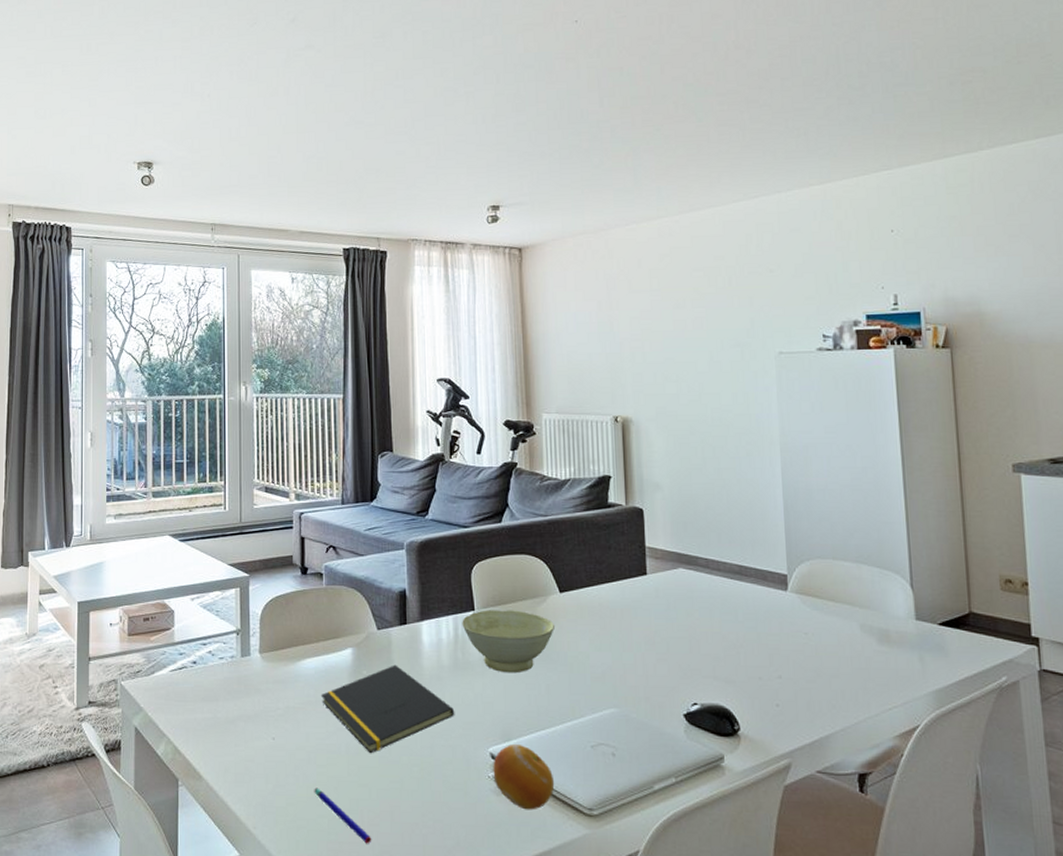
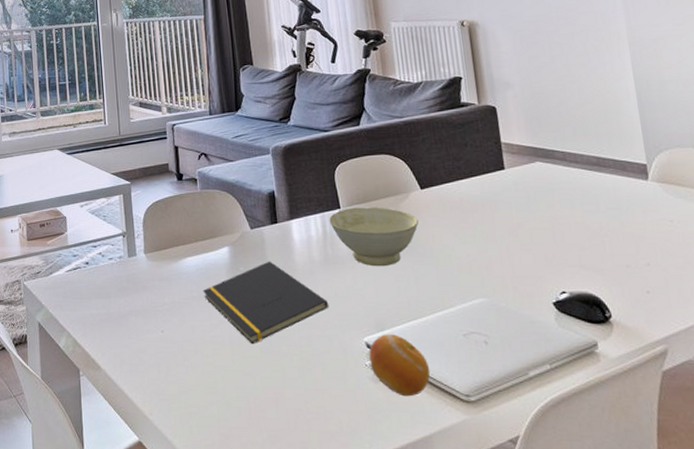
pen: present [314,787,372,844] -> none [202,376,260,429]

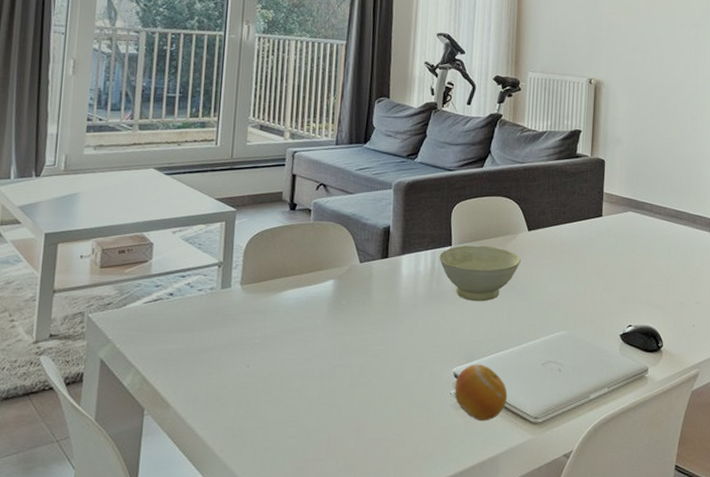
notepad: present [202,261,329,345] -> none [298,295,426,377]

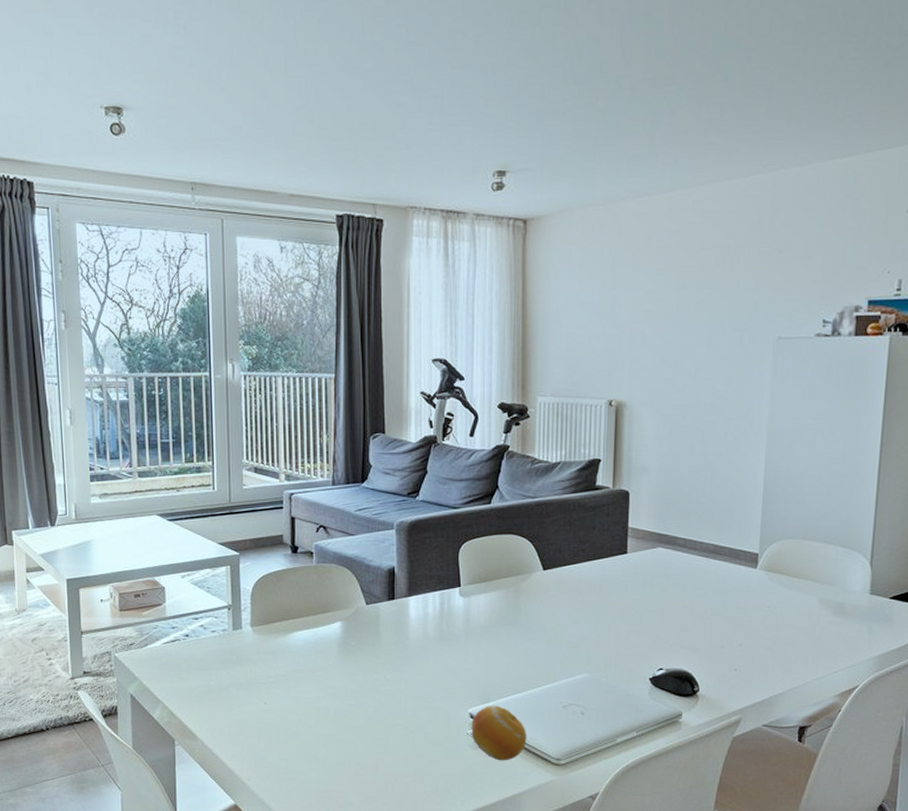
bowl: present [439,245,521,302] -> none [448,586,536,644]

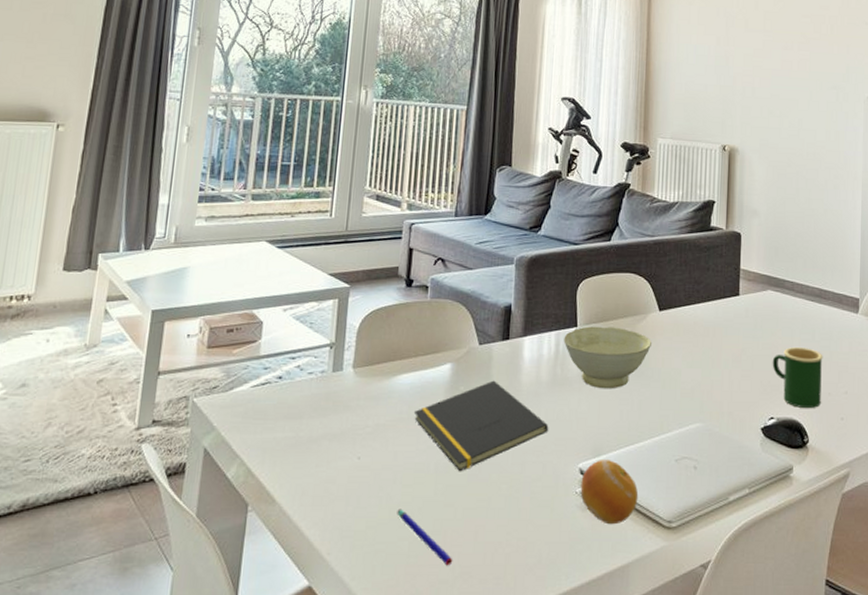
pen: none [304,745,358,792] -> present [397,509,453,566]
notepad: none [310,636,438,715] -> present [413,380,549,472]
bowl: none [448,586,536,644] -> present [563,326,651,389]
mug: none [662,603,717,660] -> present [772,347,823,408]

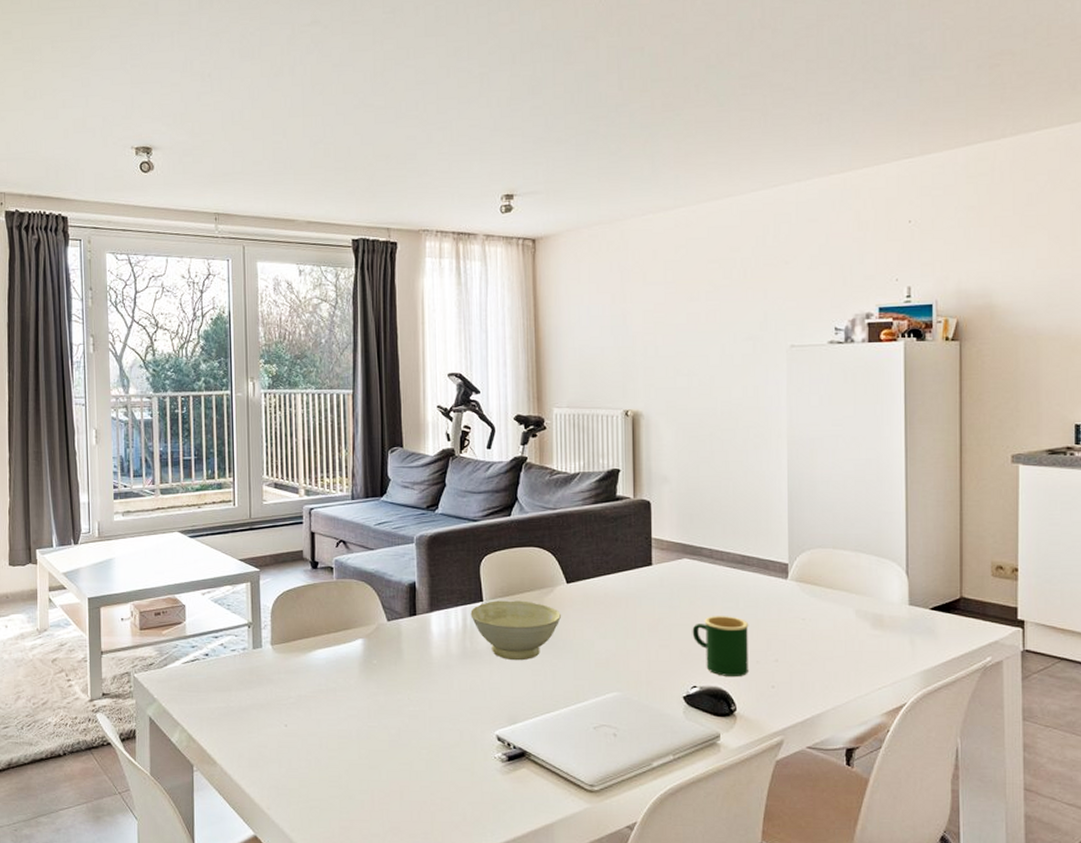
pen: present [397,509,453,566] -> none [326,770,382,821]
notepad: present [413,380,549,472] -> none [331,654,463,738]
fruit: present [580,458,639,525] -> none [499,726,558,788]

